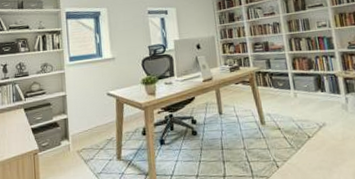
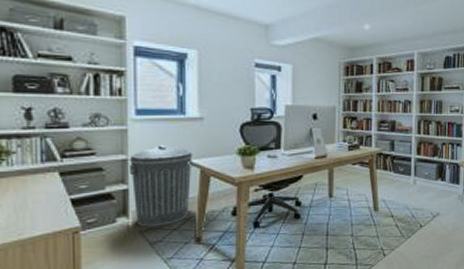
trash can: none [67,82,111,148] -> present [130,145,193,227]

